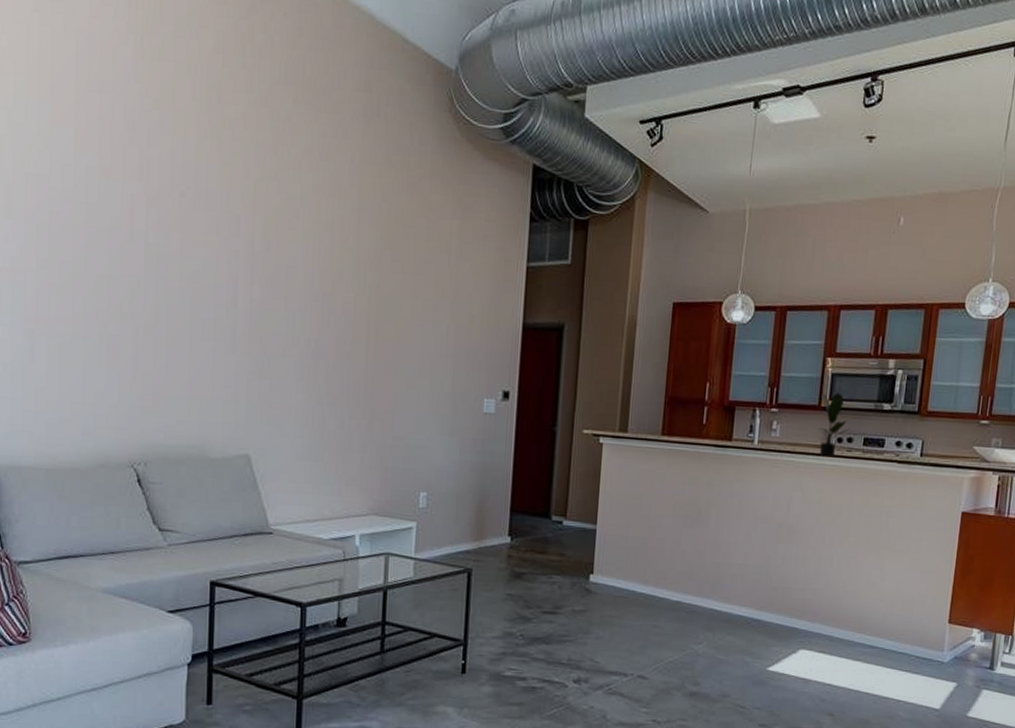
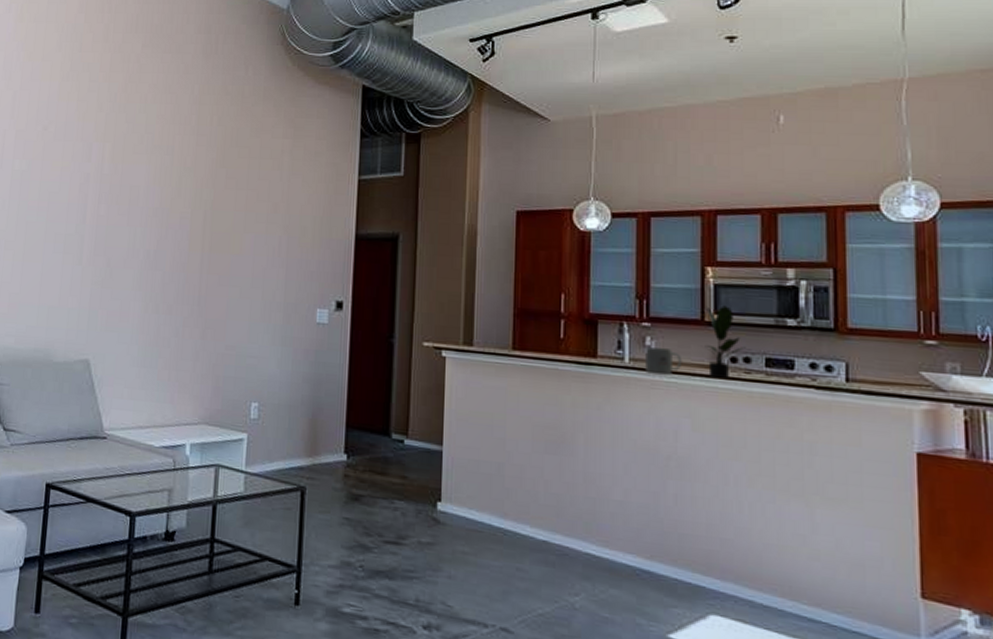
mug: none [770,430,800,455] -> present [645,347,683,375]

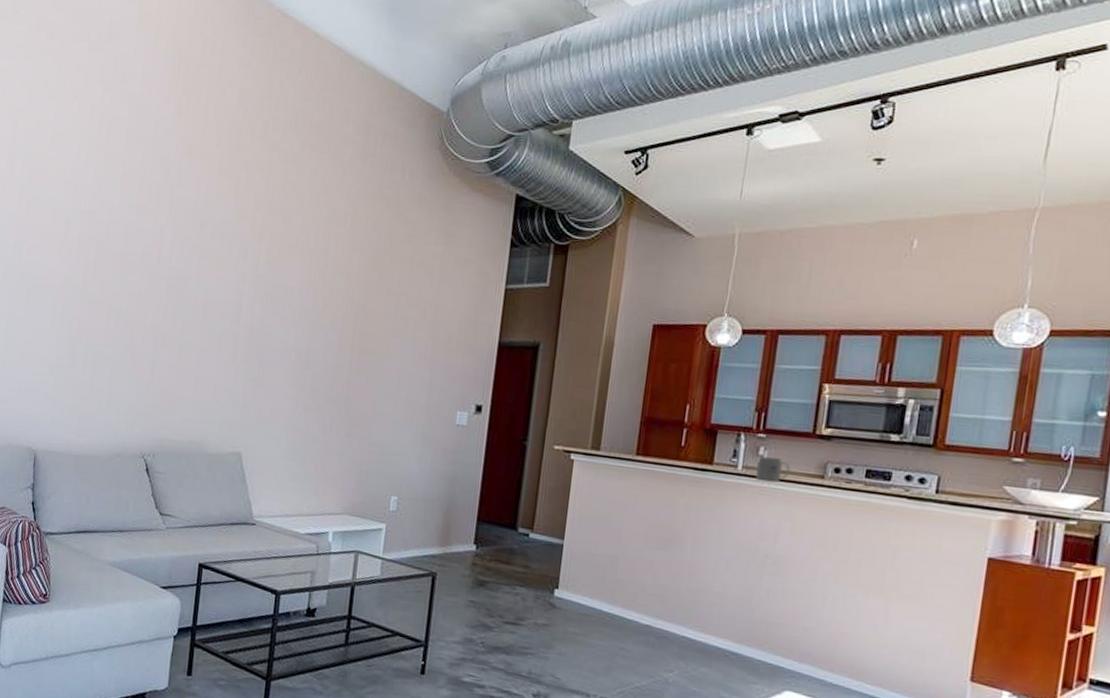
potted plant: present [705,305,746,380] -> none [812,420,850,488]

